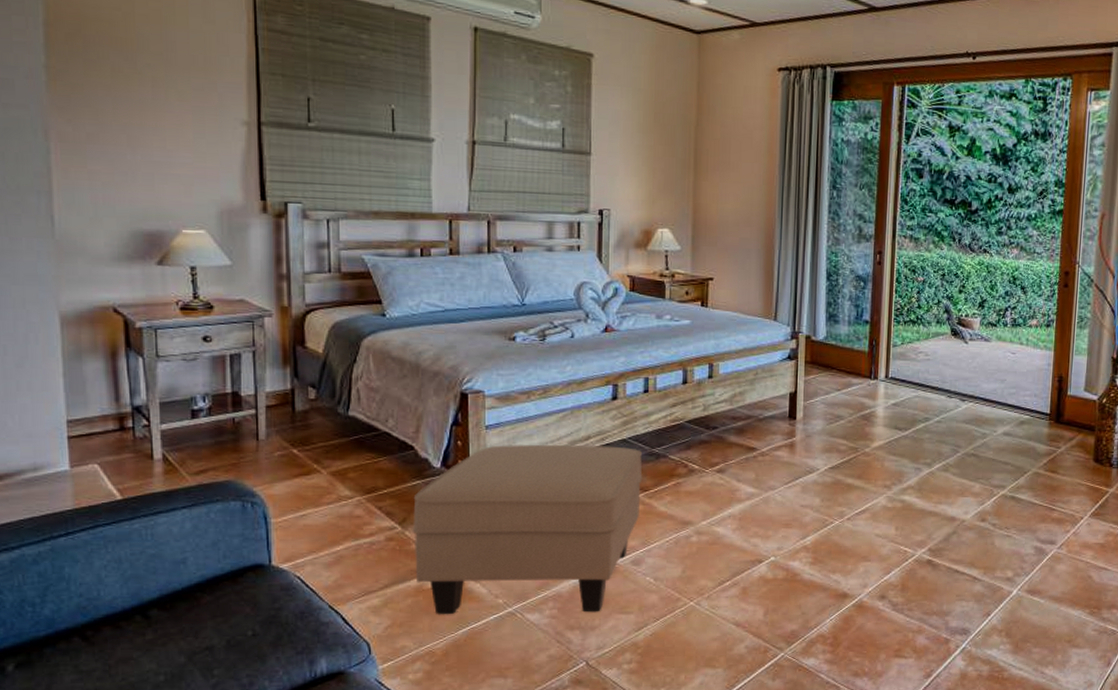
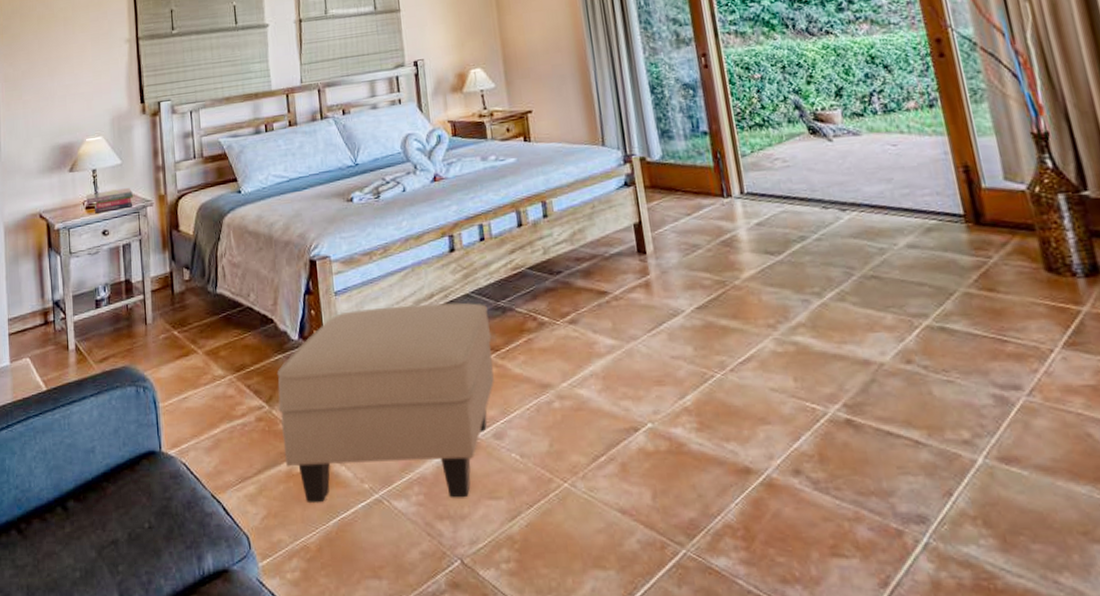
books: none [180,292,247,317] -> present [85,188,134,214]

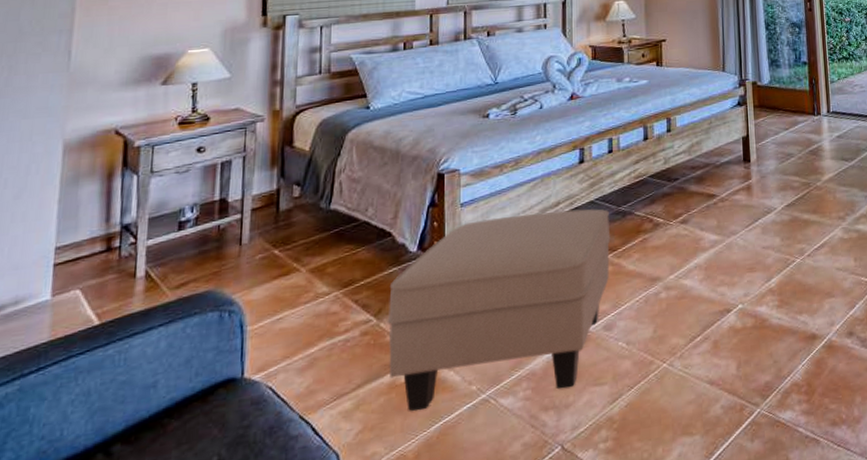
books: present [85,188,134,214] -> none [179,103,242,130]

